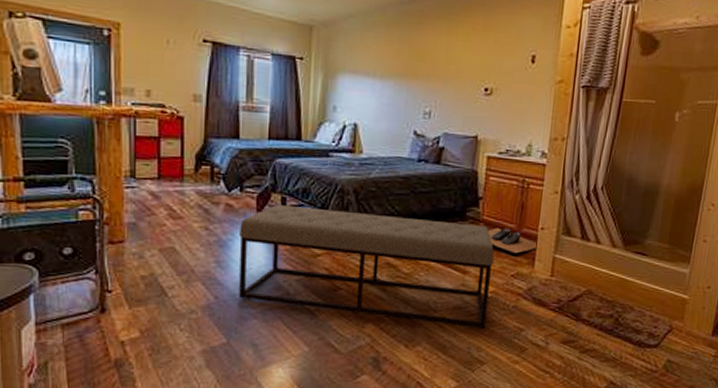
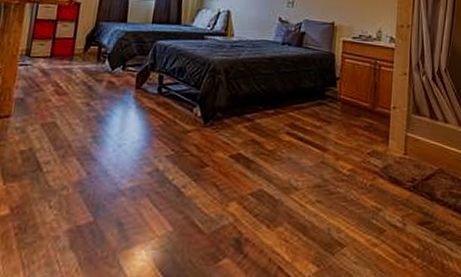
bench: present [239,204,495,329] -> none [110,82,352,208]
shoes: present [487,228,538,254] -> none [344,106,391,132]

